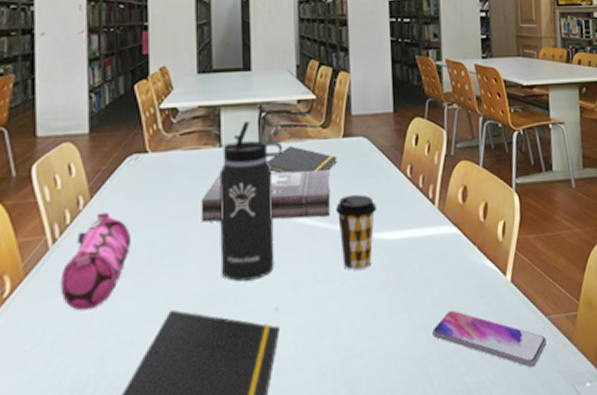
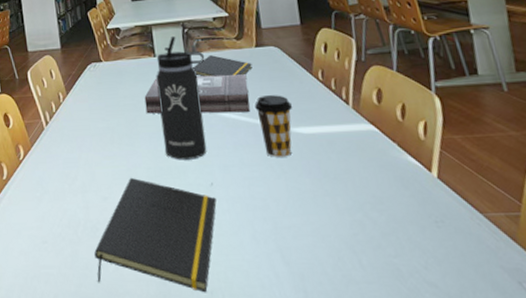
pencil case: present [60,212,130,311] -> none [54,104,98,173]
smartphone: present [432,310,547,368] -> none [356,198,485,260]

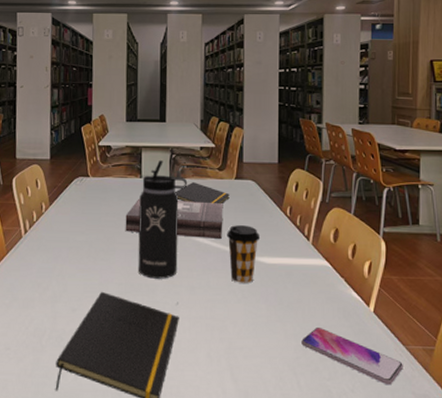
smartphone: none [356,198,485,260] -> present [301,326,403,386]

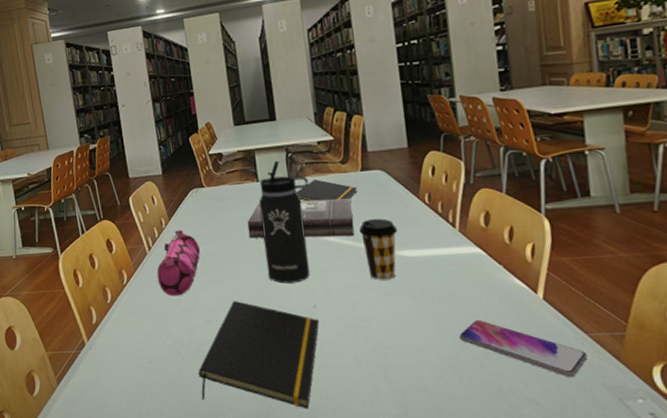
pencil case: none [29,216,76,283] -> present [157,229,200,296]

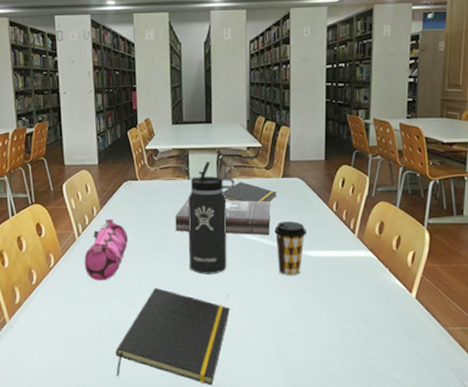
smartphone: present [459,319,588,378] -> none [346,313,442,363]

